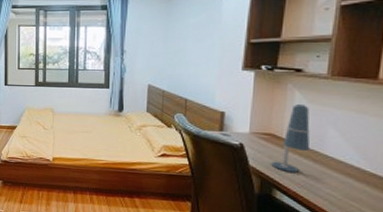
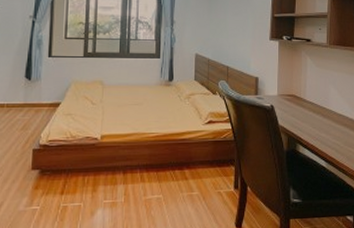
desk lamp: present [271,103,311,173] -> none [295,68,320,127]

